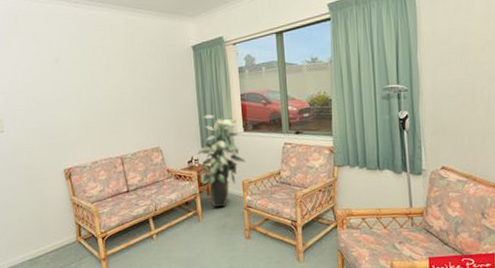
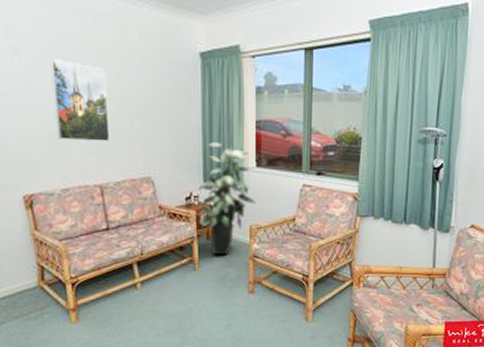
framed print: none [80,63,127,124] -> present [50,58,111,141]

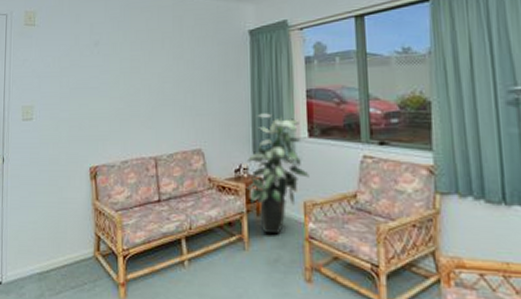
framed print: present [50,58,111,141] -> none [121,47,166,117]

